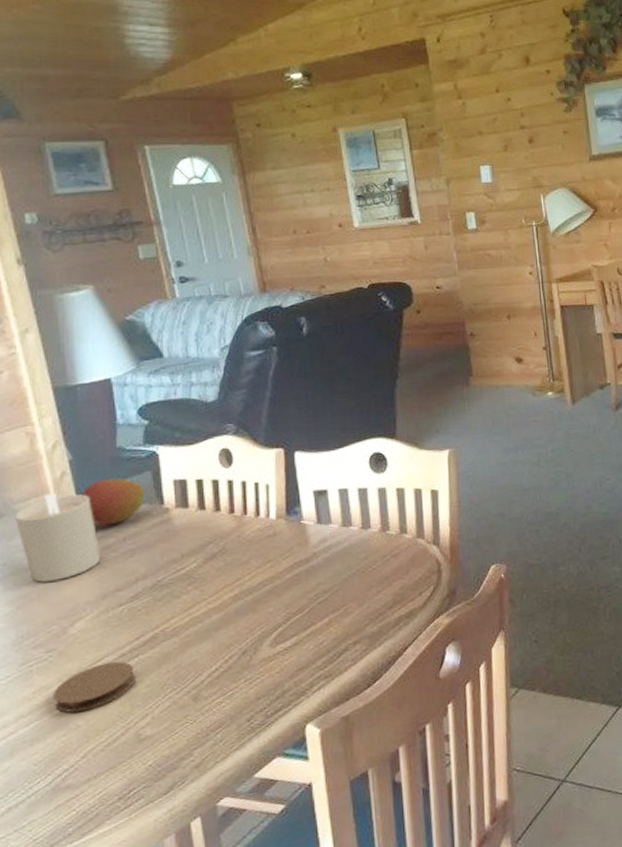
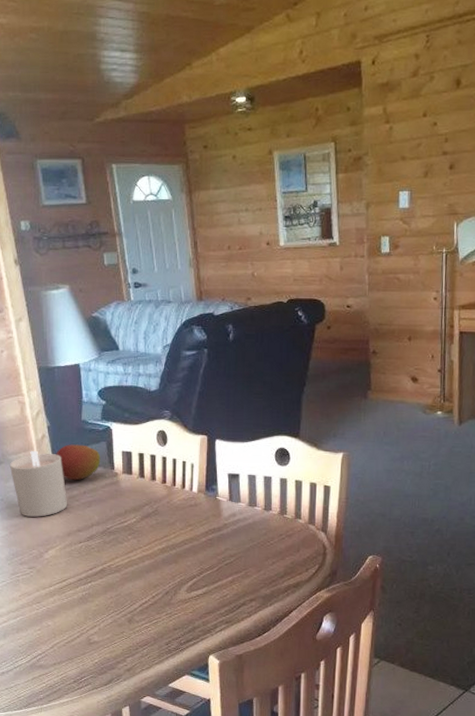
coaster: present [53,661,135,713] -> none [32,583,88,615]

